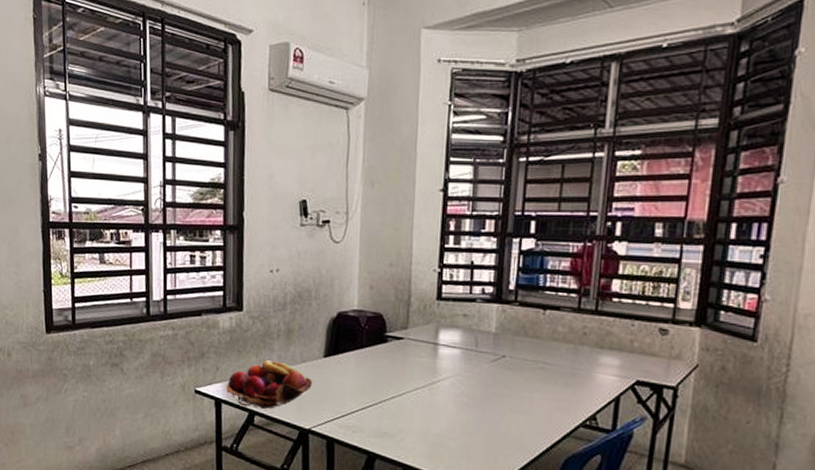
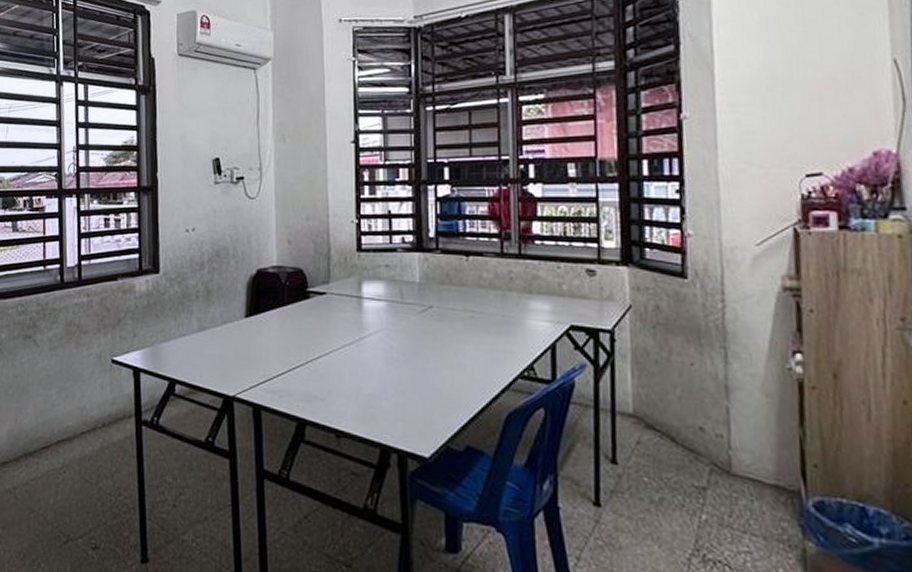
fruit basket: present [227,360,312,409] -> none [145,324,234,376]

